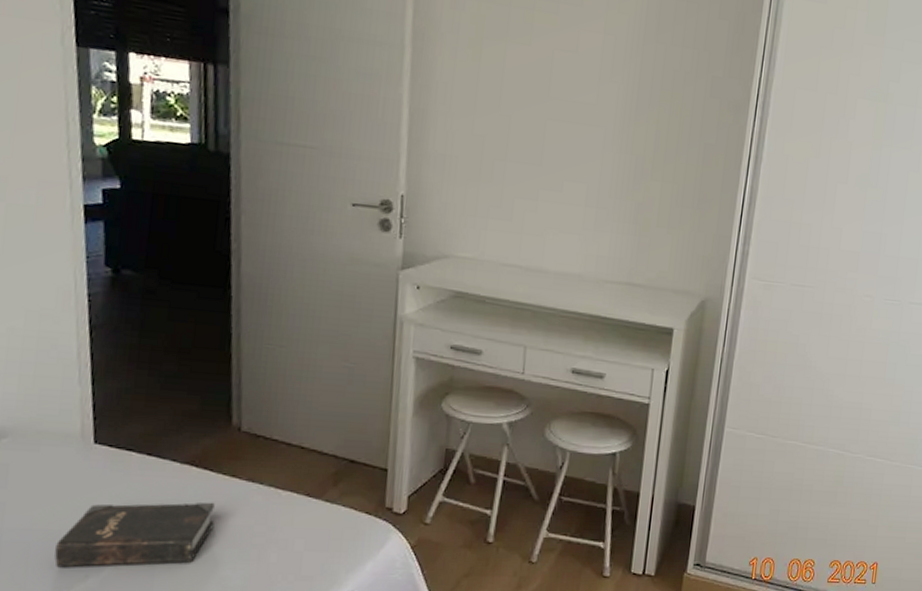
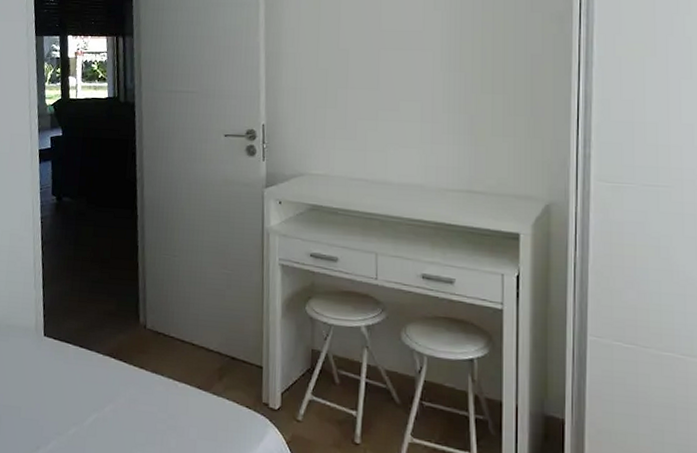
hardback book: present [54,502,215,568] -> none [17,387,128,442]

